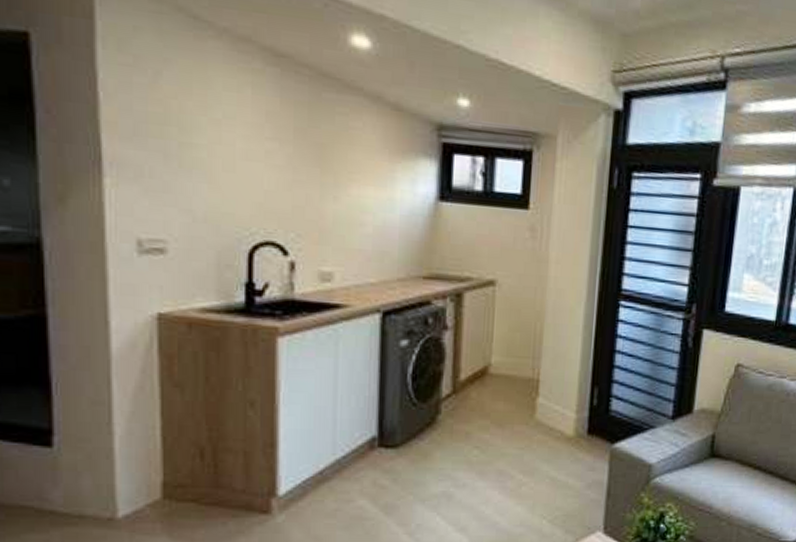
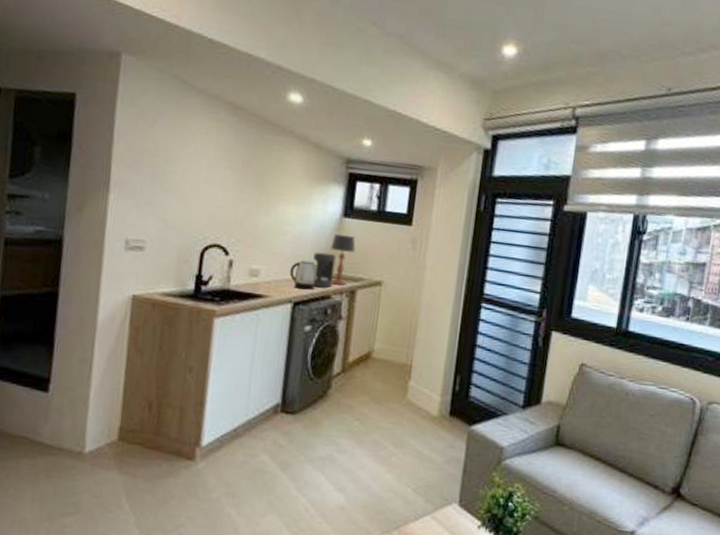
kettle: none [374,257,410,295] -> present [289,260,318,290]
coffee maker: none [404,246,434,292] -> present [313,252,336,288]
table lamp: none [426,223,458,289] -> present [331,234,356,286]

